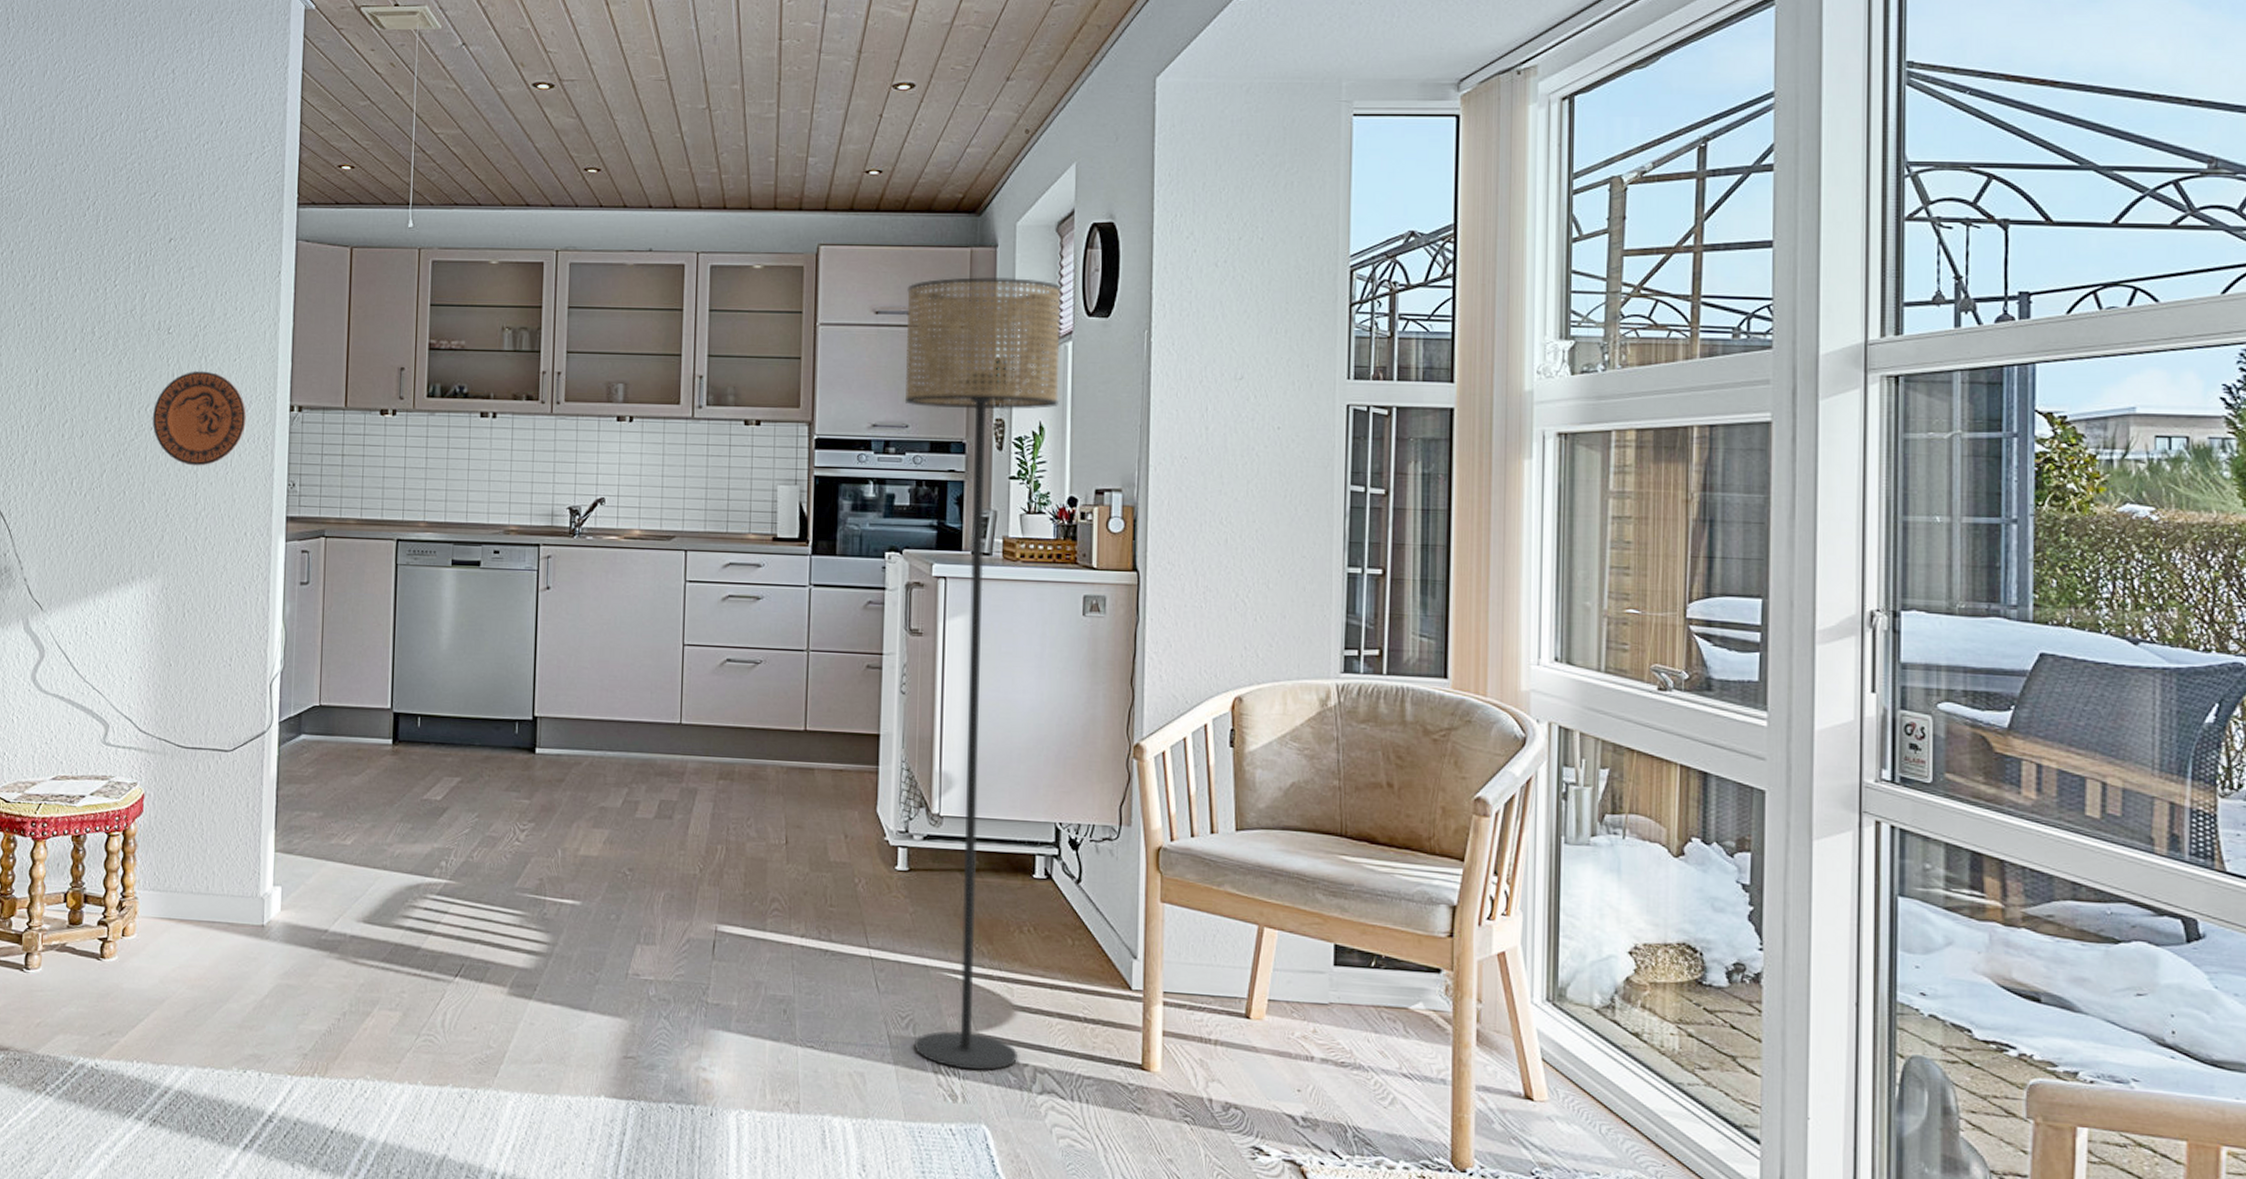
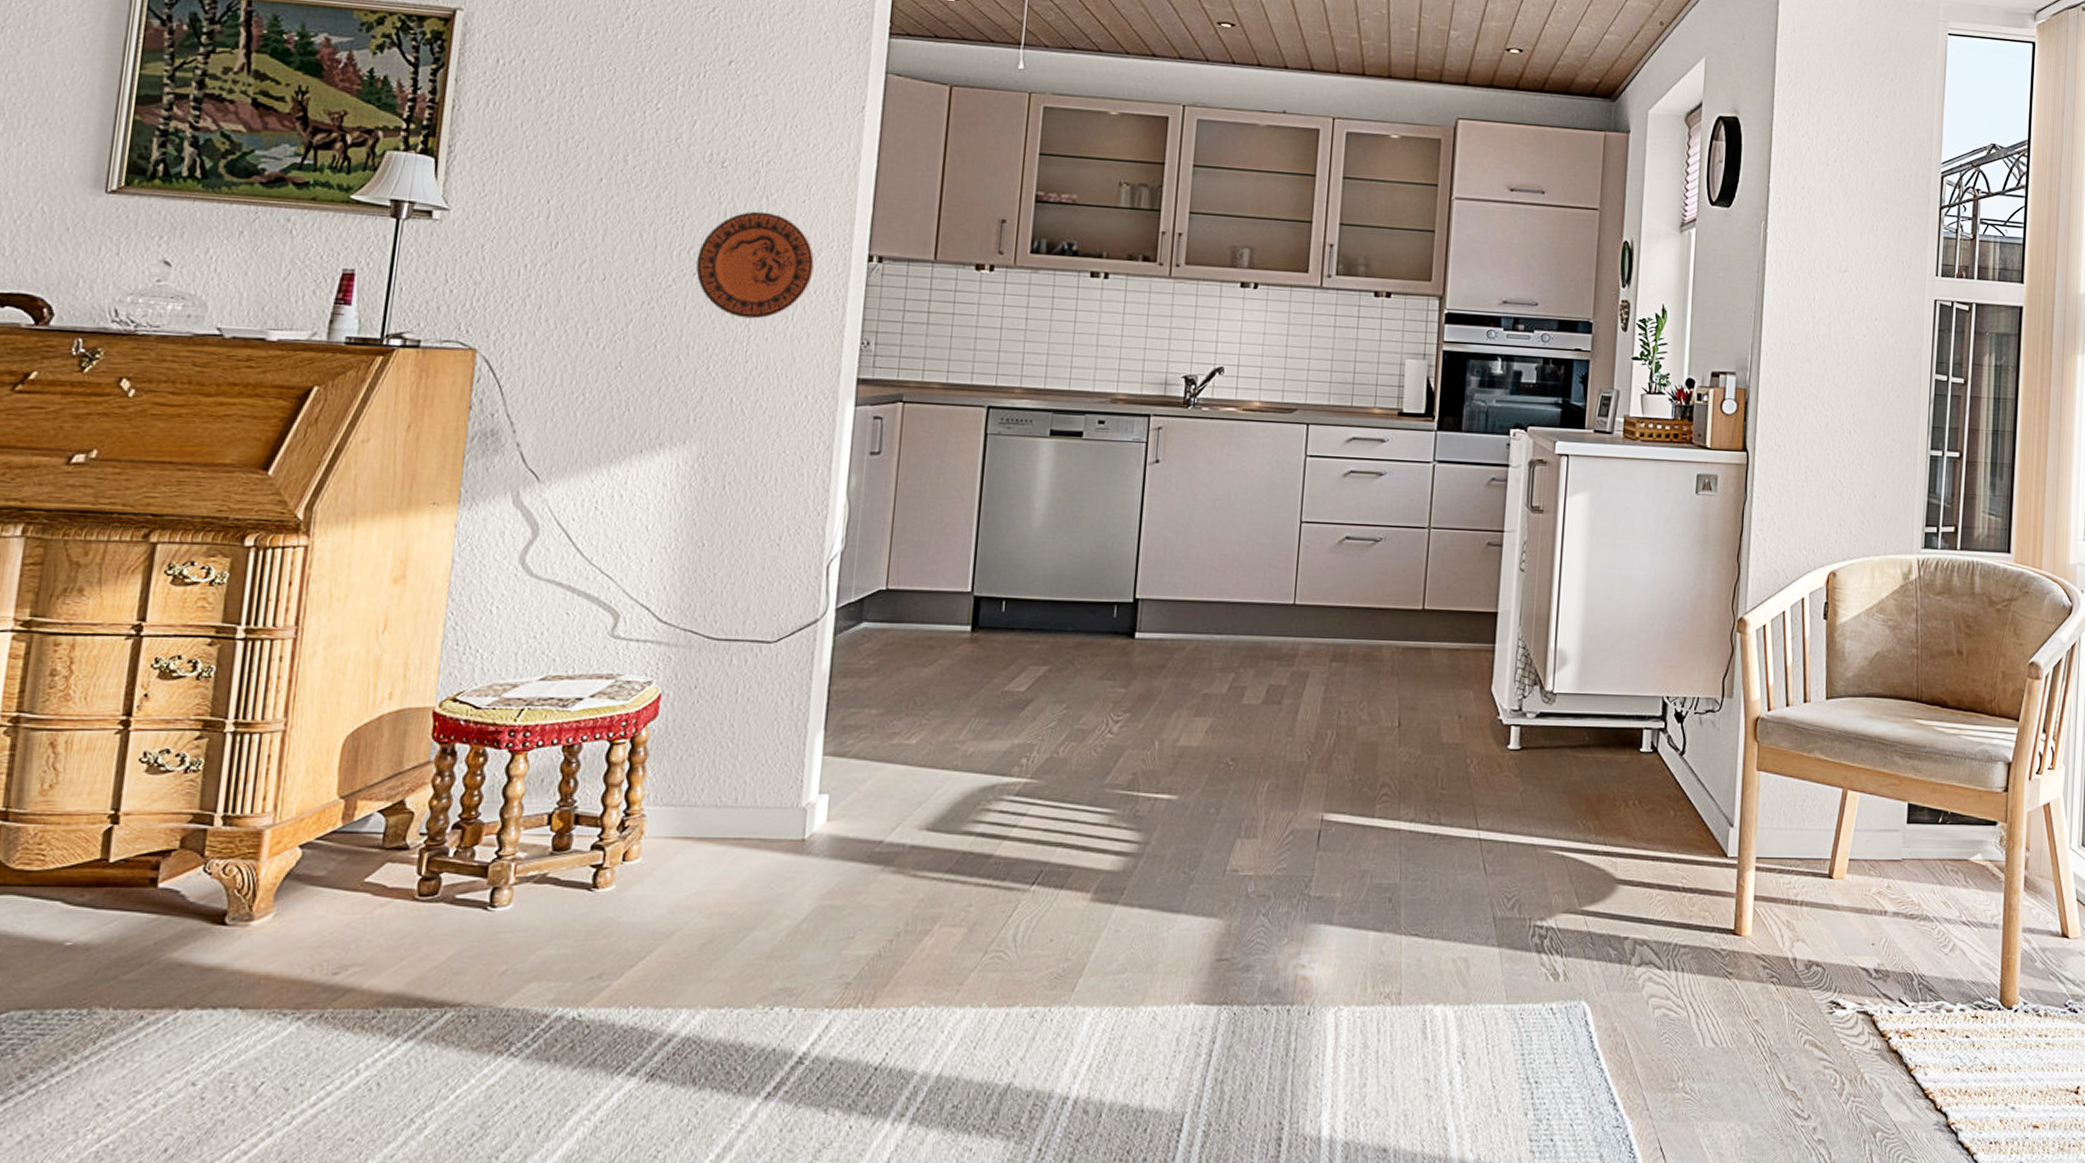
floor lamp: present [904,277,1061,1071] -> none [1519,160,1688,947]

